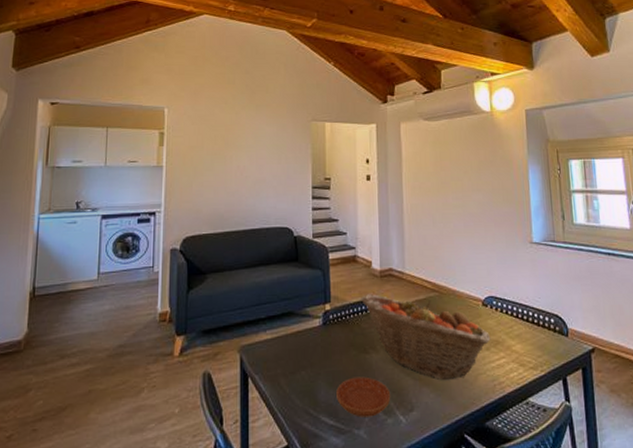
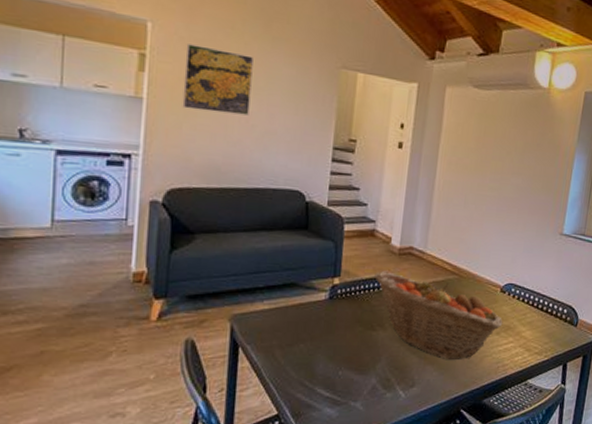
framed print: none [192,120,243,170] -> present [182,44,253,116]
saucer: present [336,376,391,418] -> none [335,352,394,391]

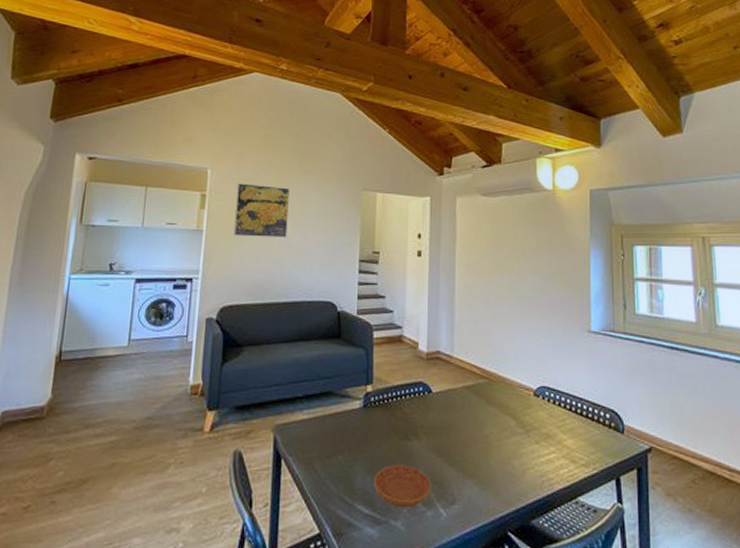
saucer: none [335,352,394,391] -> present [374,464,432,508]
fruit basket: present [374,271,503,361] -> none [405,377,541,474]

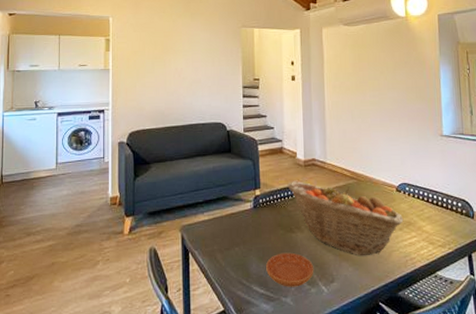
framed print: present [233,183,290,238] -> none [135,27,180,73]
fruit basket: none [405,377,541,474] -> present [287,181,404,256]

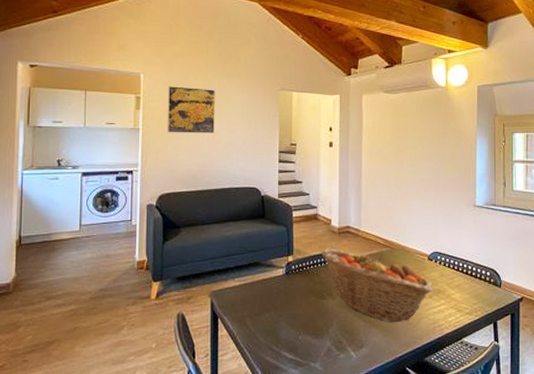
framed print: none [135,27,180,73] -> present [167,86,215,133]
saucer: present [266,252,314,287] -> none [296,319,344,353]

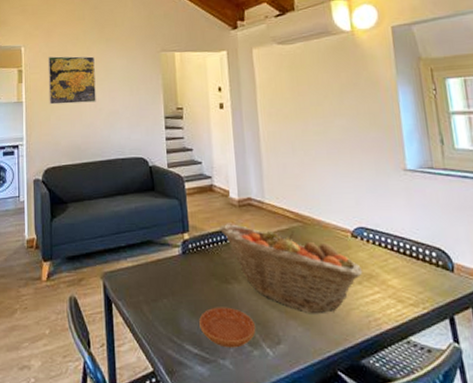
saucer: none [296,319,344,353] -> present [199,307,256,348]

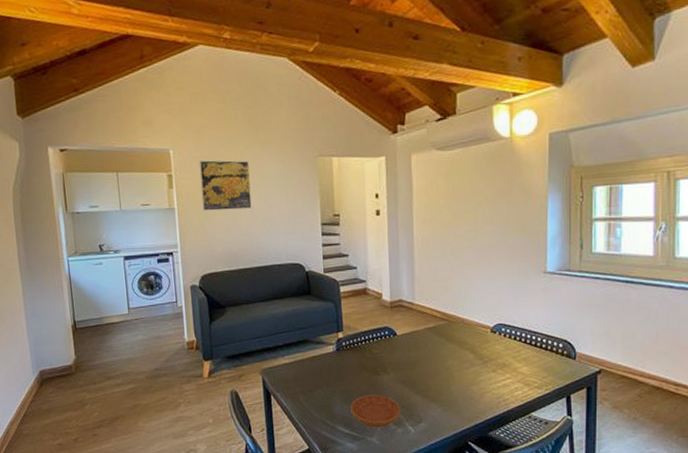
fruit basket: present [220,224,363,314] -> none [372,323,498,398]

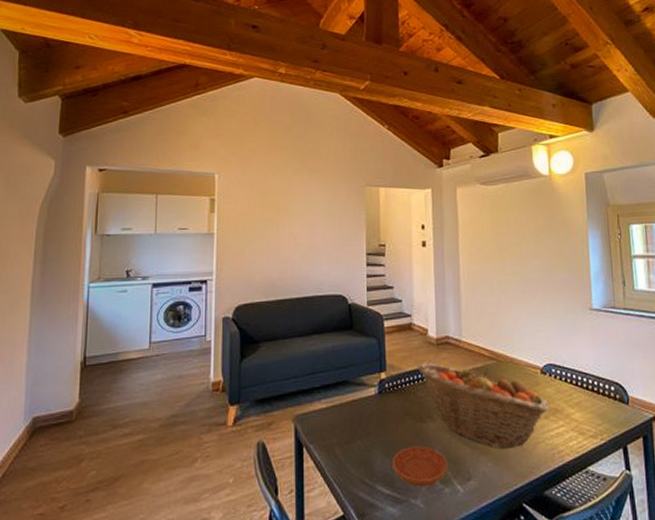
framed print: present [198,160,252,211] -> none [243,186,295,237]
fruit basket: none [372,323,498,398] -> present [417,363,550,450]

